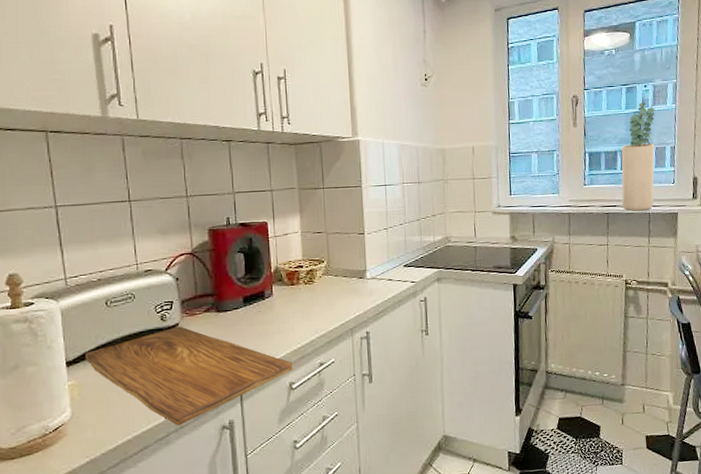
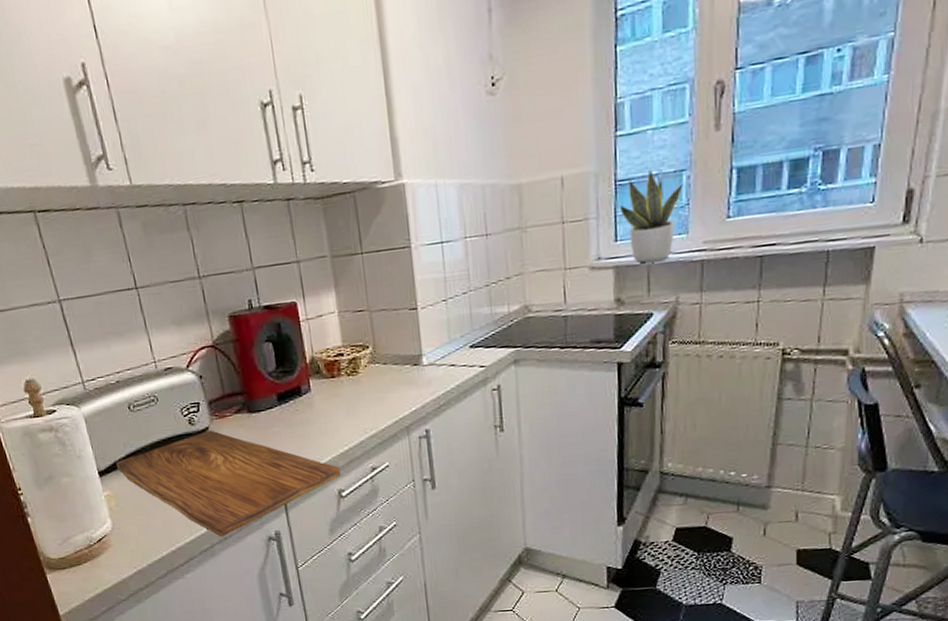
potted plant: none [512,146,555,212] -> present [619,167,684,264]
vase: present [621,96,655,211] -> none [785,68,852,250]

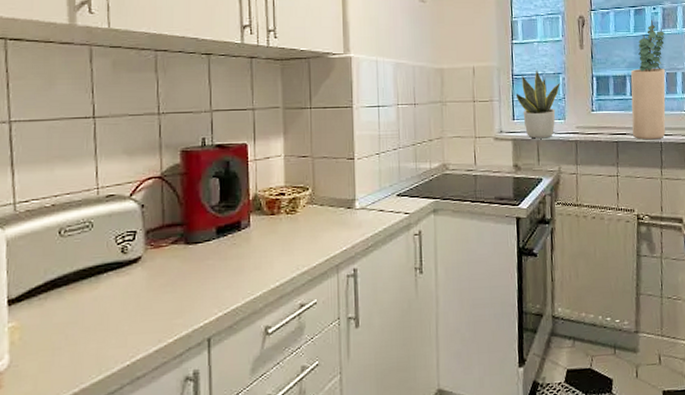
cutting board: present [116,430,341,537] -> none [31,260,270,377]
vase: none [785,68,852,250] -> present [630,19,666,140]

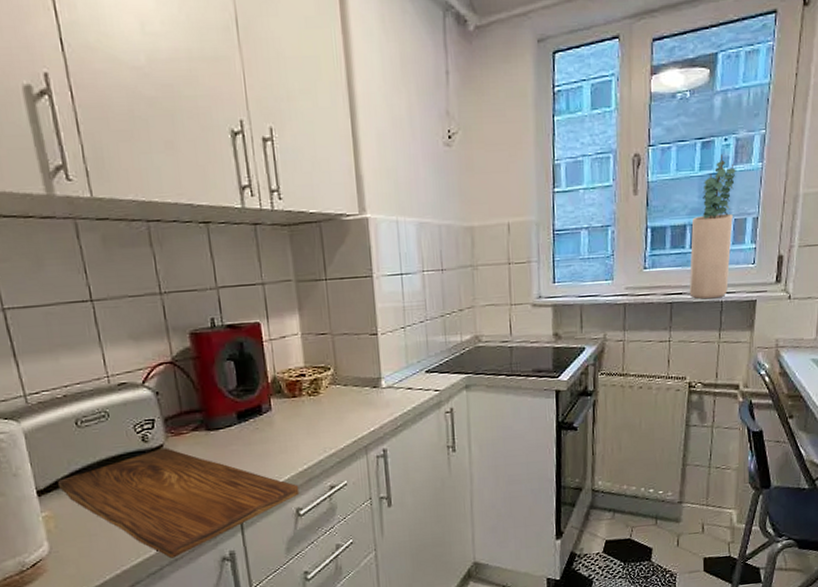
cutting board: none [31,260,270,377] -> present [58,447,300,559]
potted plant: present [515,68,561,139] -> none [557,221,609,304]

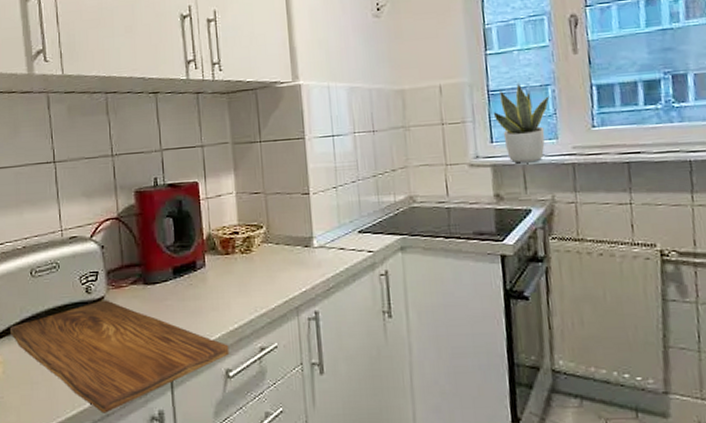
potted plant: none [557,221,609,304] -> present [493,81,550,164]
vase: present [689,153,736,300] -> none [643,9,696,159]

